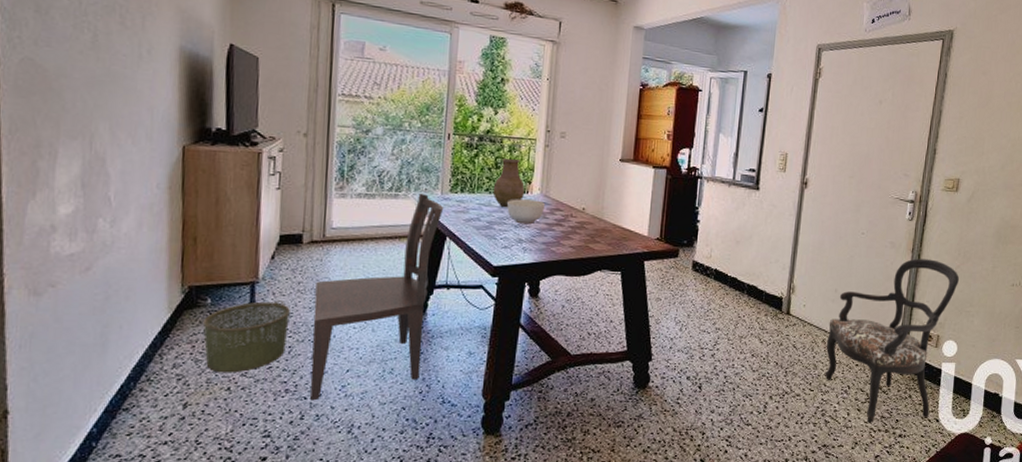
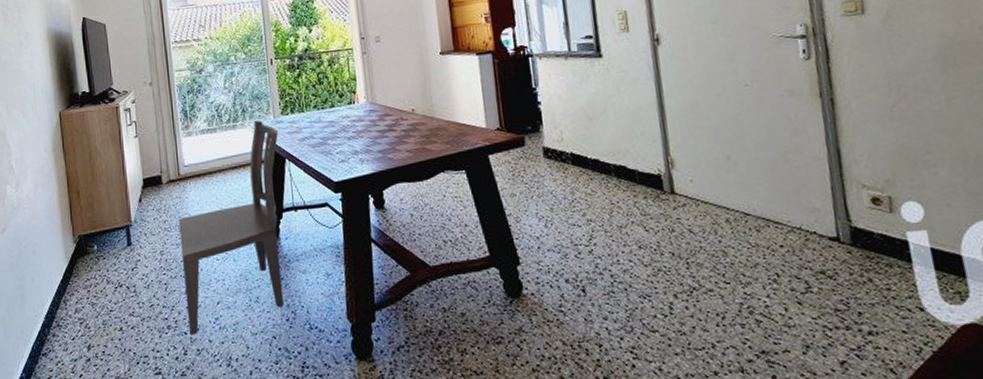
basket: present [202,300,290,373] -> none [93,240,162,314]
vase: present [492,158,525,208] -> none [320,71,351,122]
bowl: present [507,199,546,225] -> none [336,108,374,136]
armchair: present [825,258,960,423] -> none [729,102,907,319]

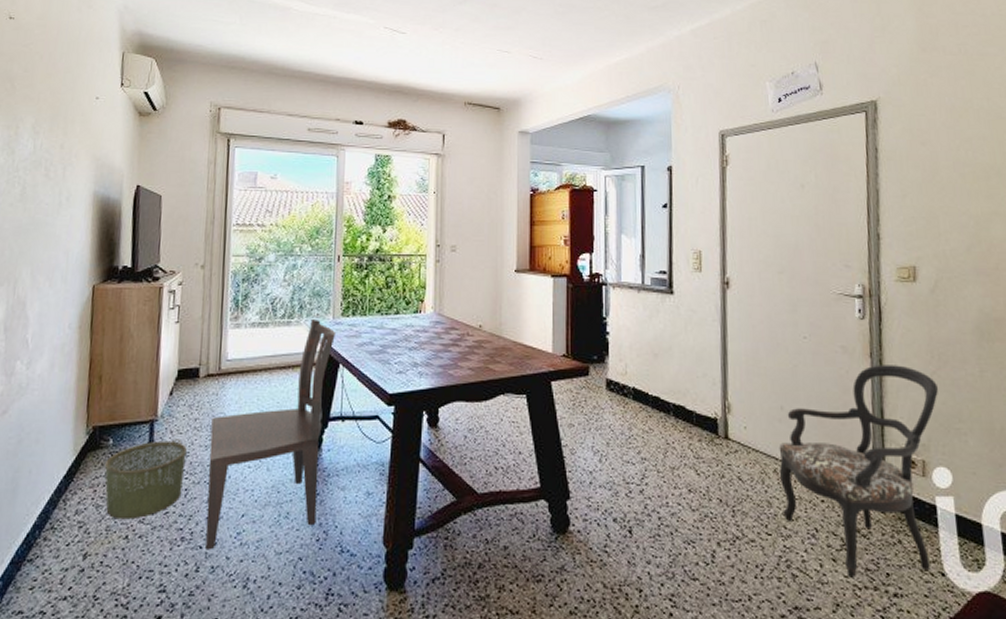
basket: none [93,240,162,314] -> present [104,439,187,520]
armchair: none [729,102,907,319] -> present [779,365,939,578]

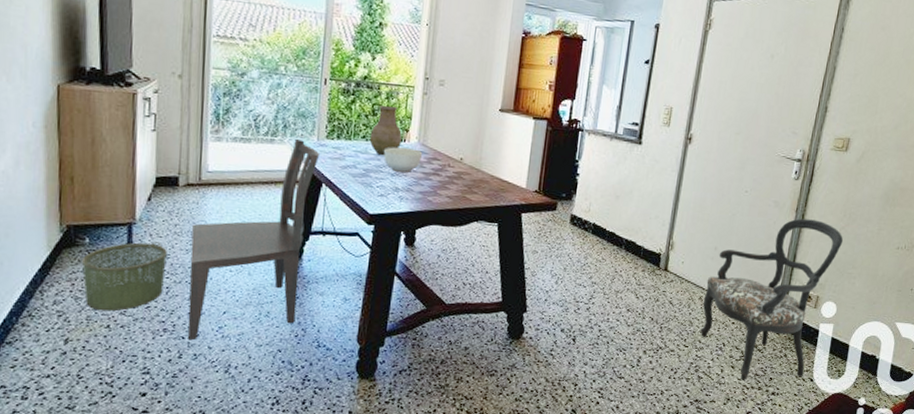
vase: none [384,276,417,330] -> present [369,105,402,156]
bowl: none [400,319,440,346] -> present [384,147,423,173]

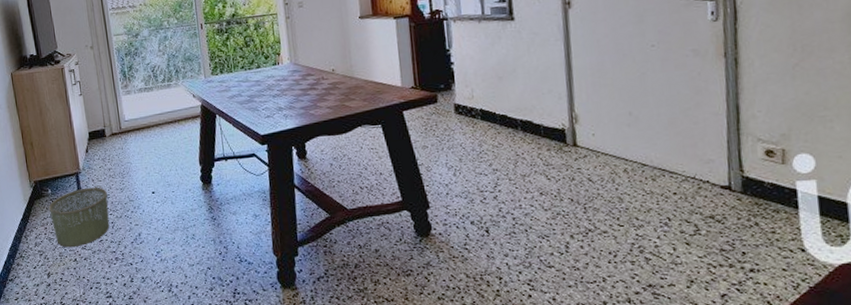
dining chair: present [188,138,321,341] -> none [122,79,217,266]
vase: present [369,105,402,156] -> none [247,35,276,81]
bowl: present [384,147,423,173] -> none [262,69,297,94]
armchair: present [700,218,844,380] -> none [628,61,802,258]

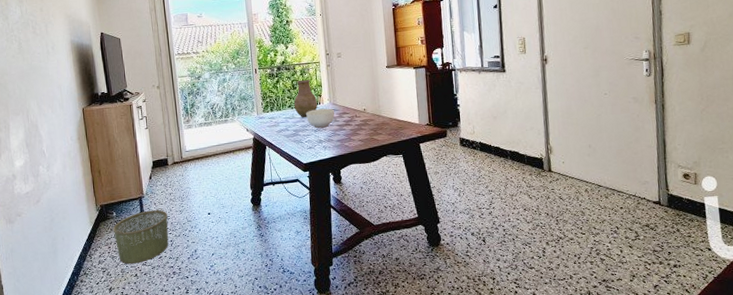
vase: none [247,35,276,81] -> present [293,79,317,118]
bowl: none [262,69,297,94] -> present [306,108,335,129]

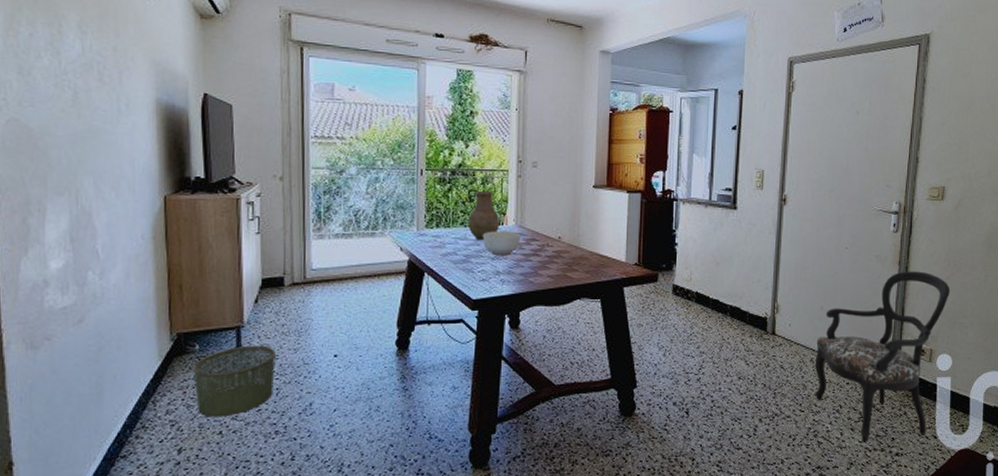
armchair: none [588,107,707,257] -> present [814,271,951,442]

